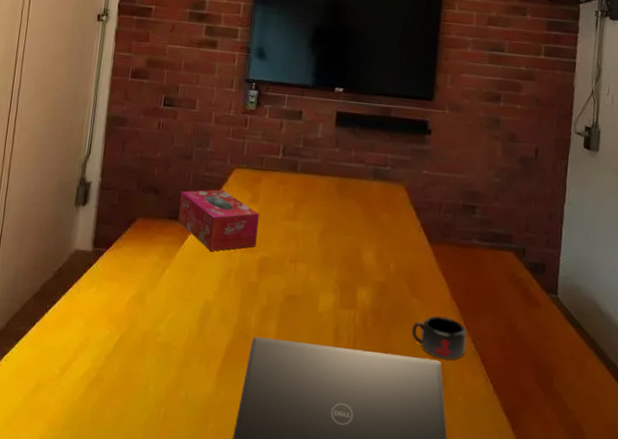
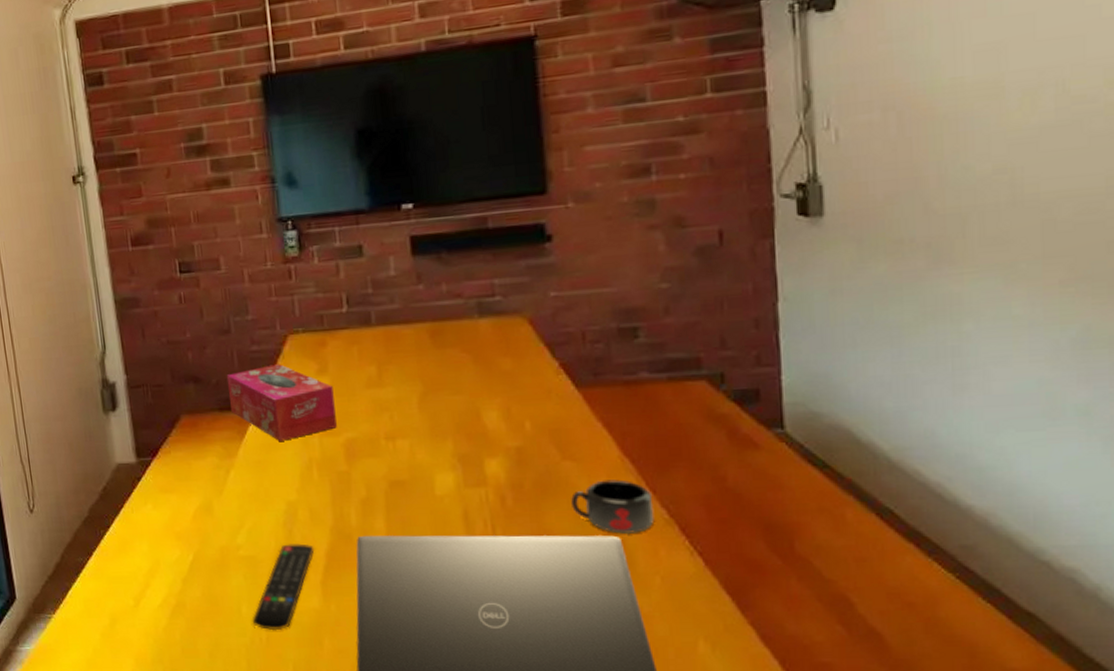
remote control: none [155,336,218,410] -> present [252,543,315,631]

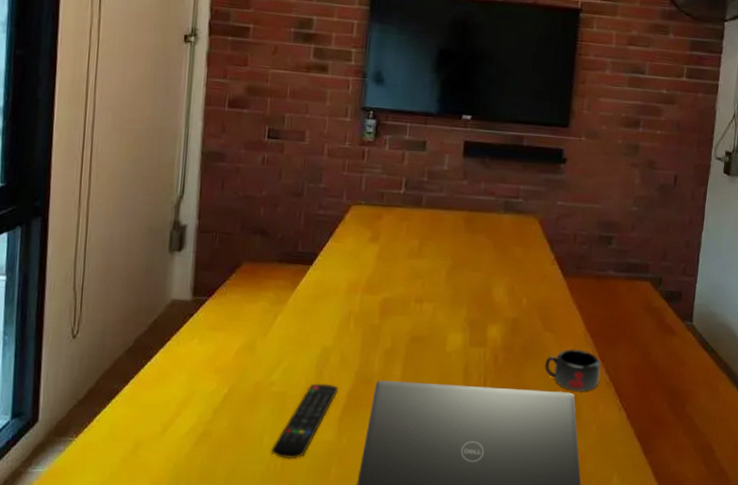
tissue box: present [226,364,337,441] -> none [289,228,381,294]

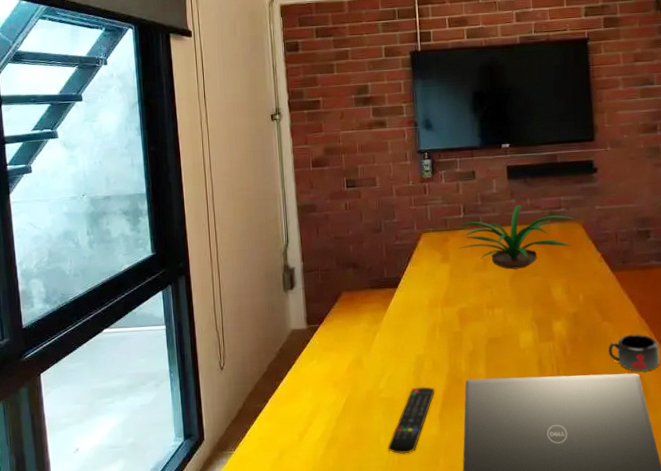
plant: none [391,187,535,261] -> present [455,204,578,270]

